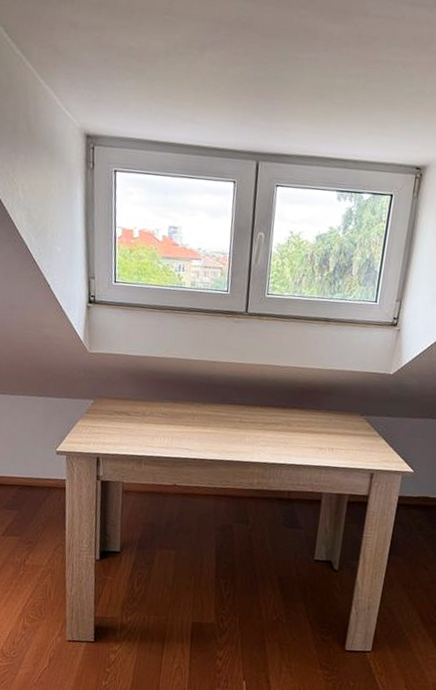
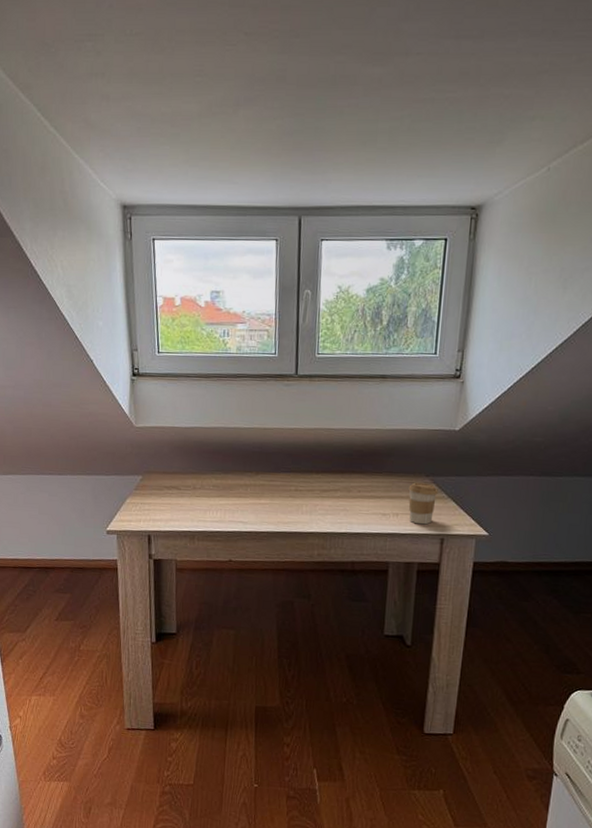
coffee cup: none [343,420,371,460] -> present [408,482,438,525]

